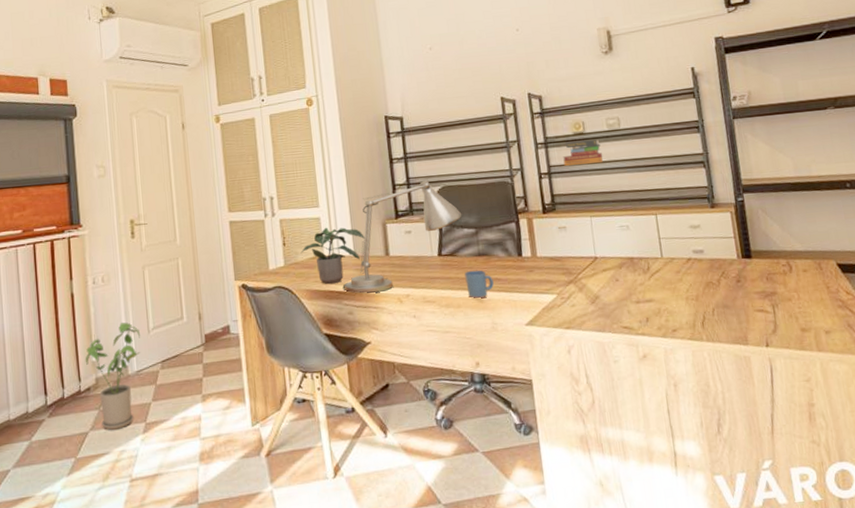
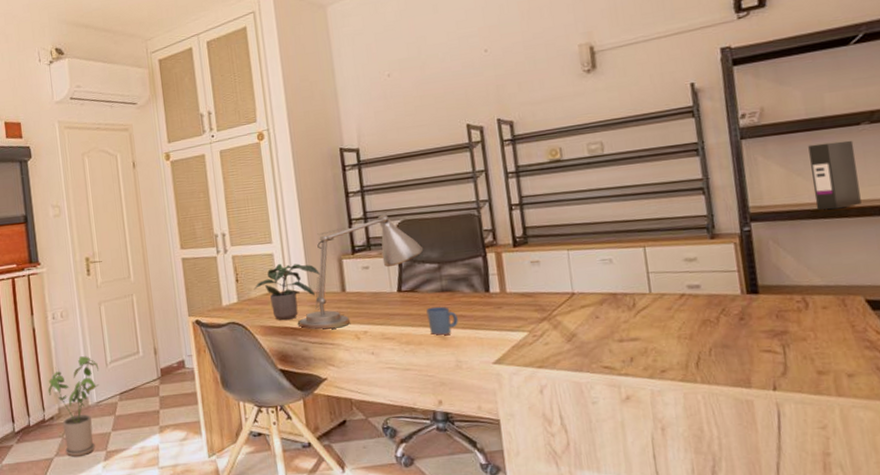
books: present [563,139,603,166] -> none [537,166,583,196]
binder: none [787,122,830,184] -> present [808,140,861,211]

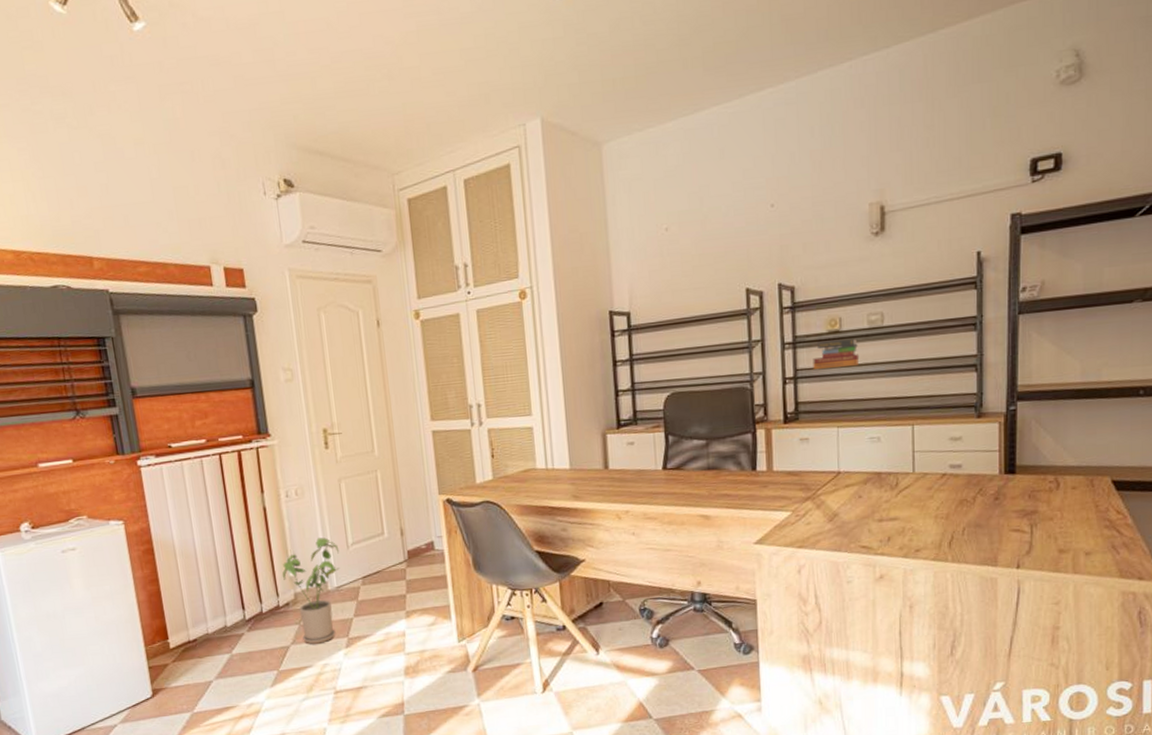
potted plant: present [254,263,320,320] -> none [510,437,582,499]
desk lamp: present [297,213,424,330] -> none [556,385,692,510]
mug: present [426,306,458,336] -> none [691,485,722,516]
books: none [537,166,583,196] -> present [813,338,860,369]
binder: present [808,140,861,211] -> none [1080,318,1124,391]

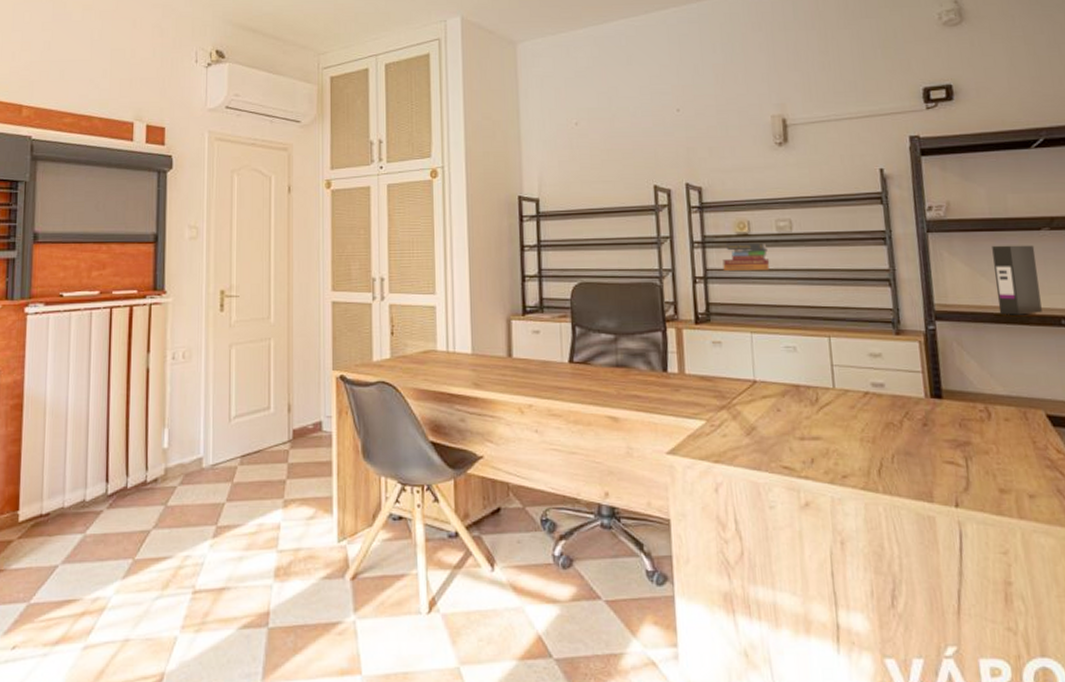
house plant: present [282,537,340,644] -> none [155,407,220,530]
binder: none [1080,318,1124,391] -> present [992,245,1042,315]

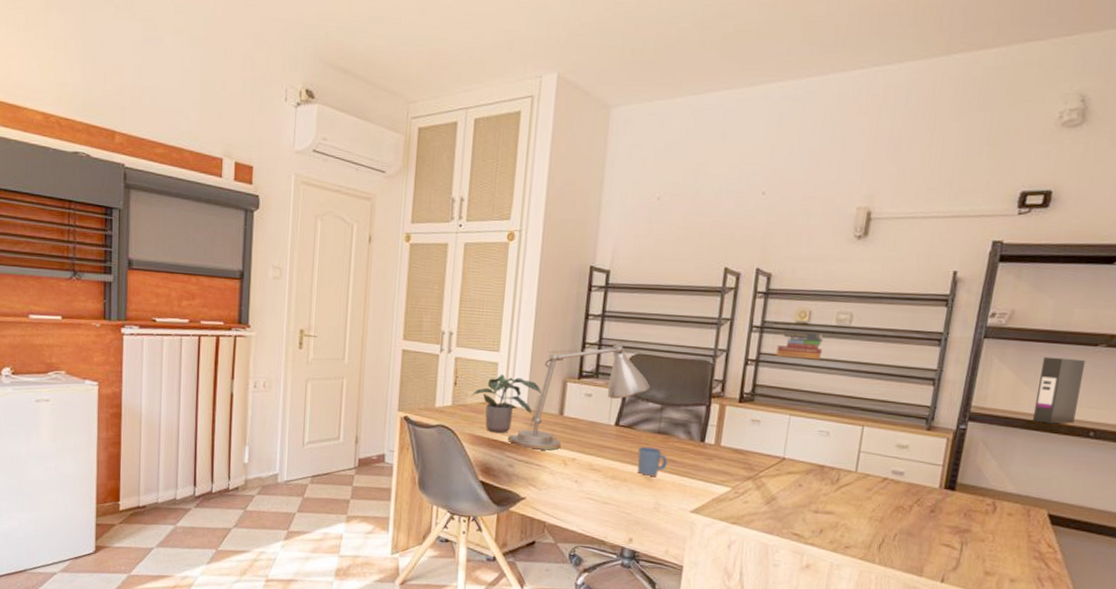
potted plant: none [410,317,485,383] -> present [471,374,541,433]
desk lamp: none [455,273,600,399] -> present [507,343,651,451]
mug: none [598,383,632,418] -> present [637,446,668,477]

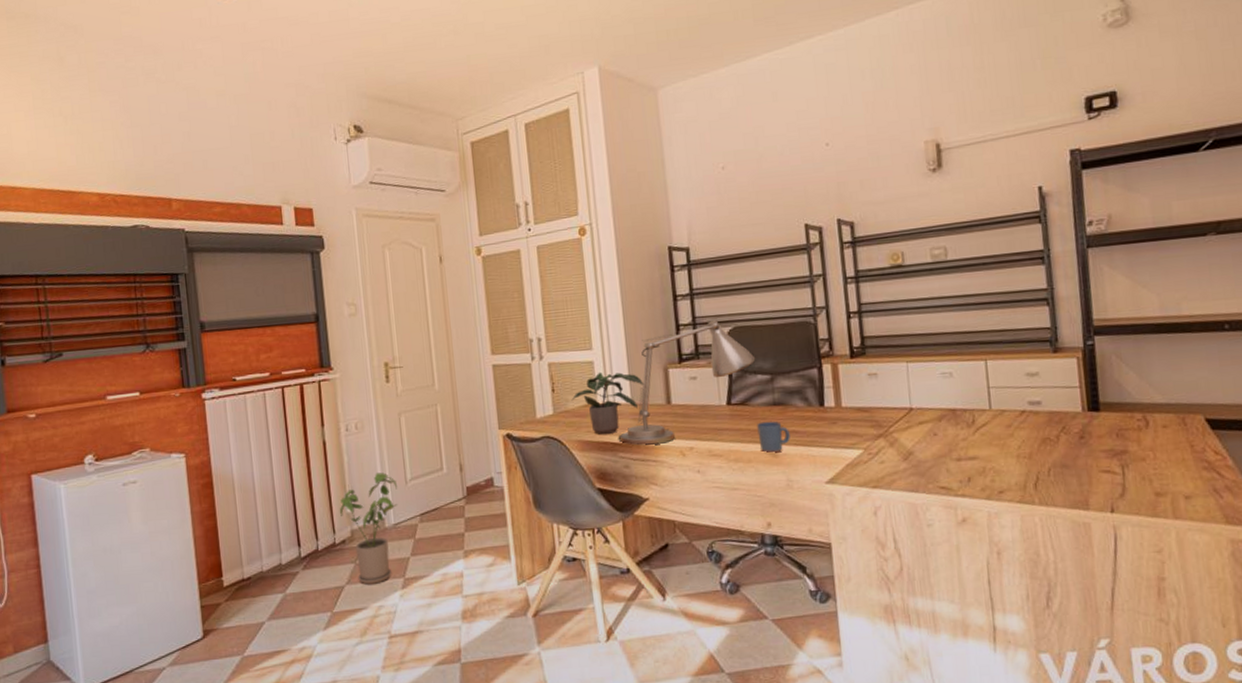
house plant: none [236,431,295,532] -> present [339,472,398,585]
books: present [776,331,824,360] -> none [877,272,925,303]
binder: present [1032,356,1086,425] -> none [1154,251,1205,325]

